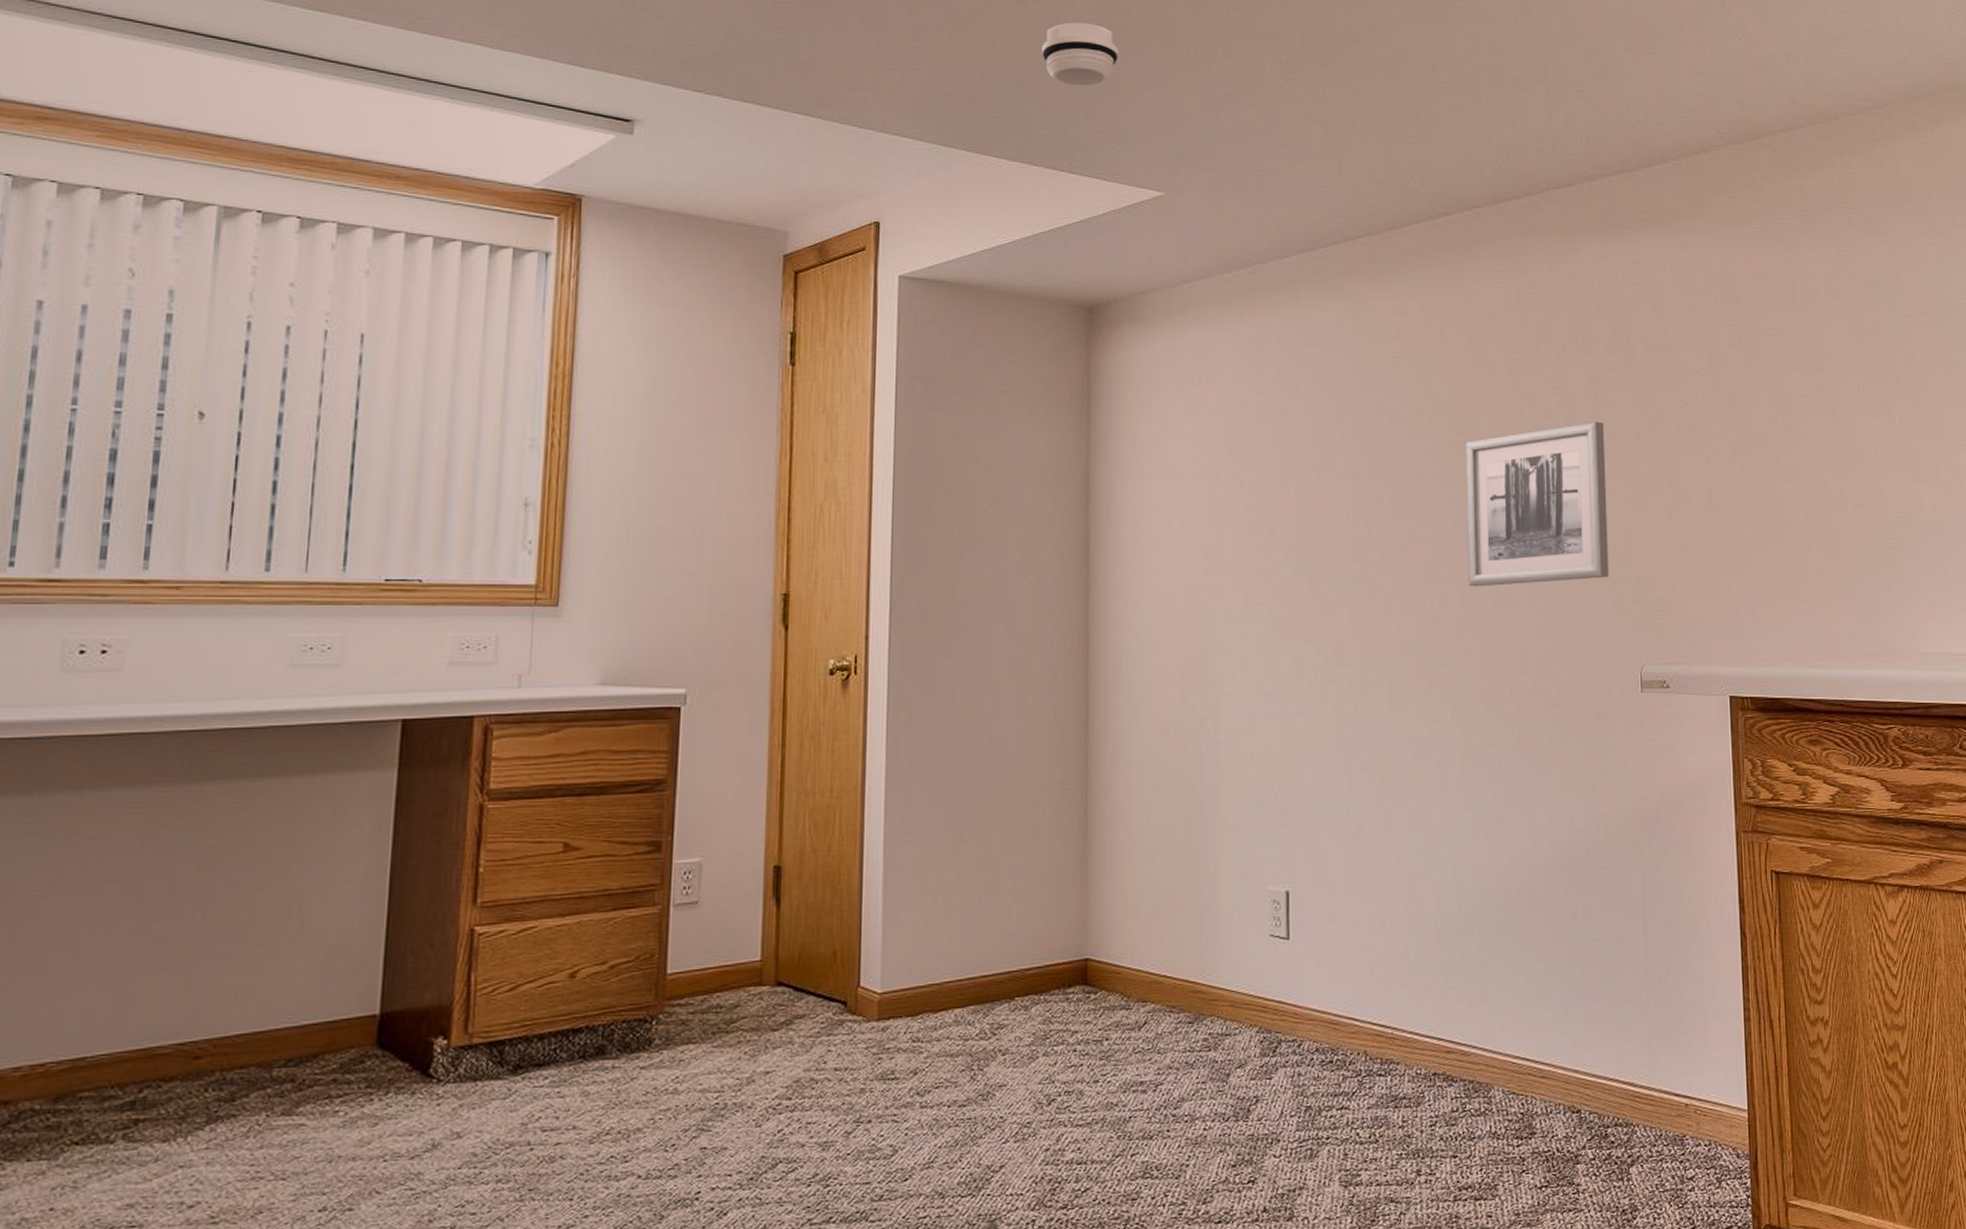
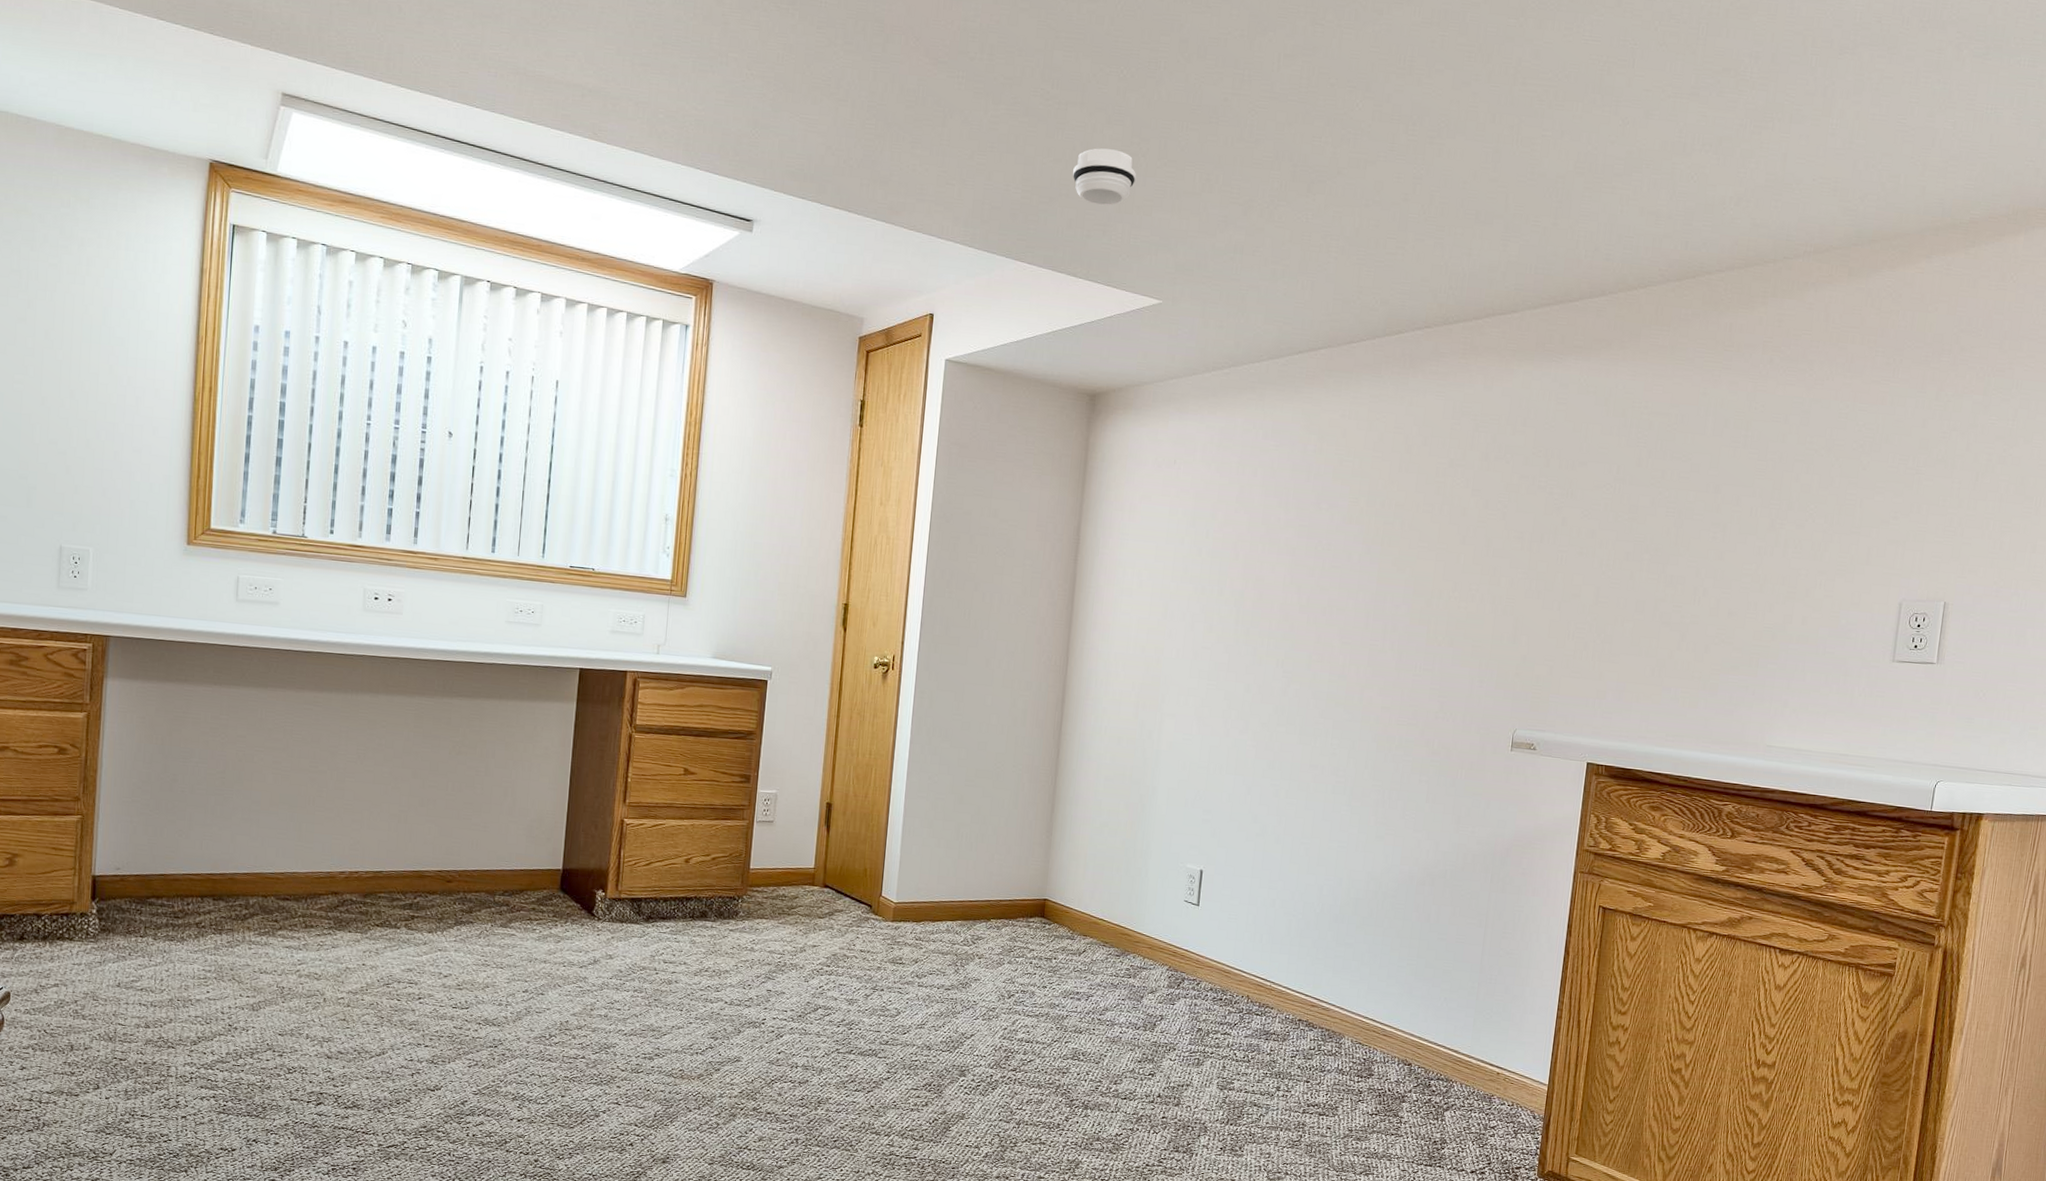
wall art: present [1465,421,1609,587] -> none [1376,522,1513,655]

